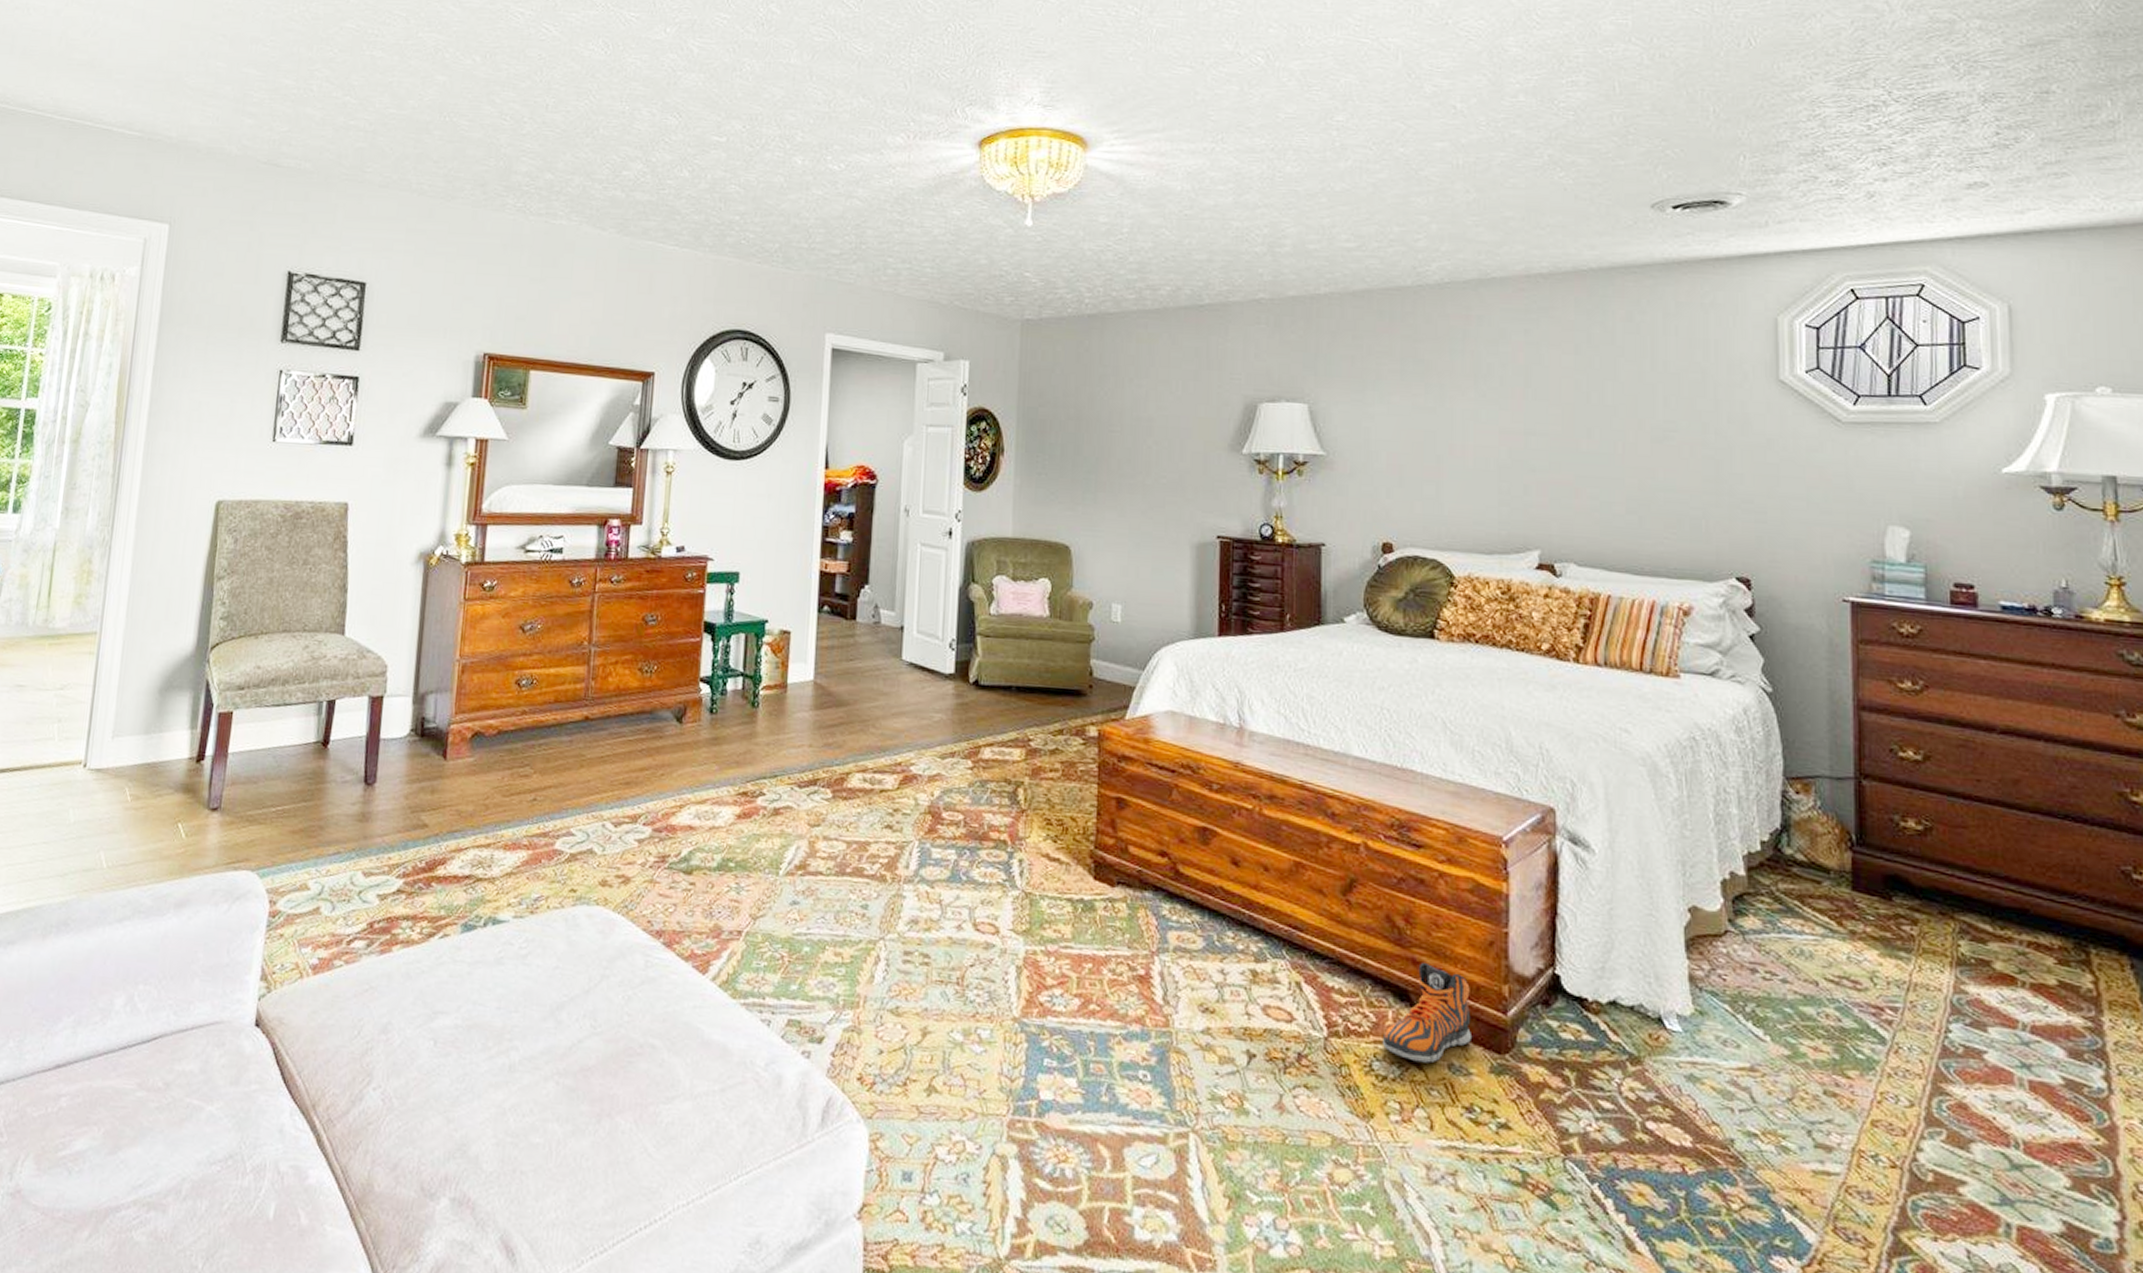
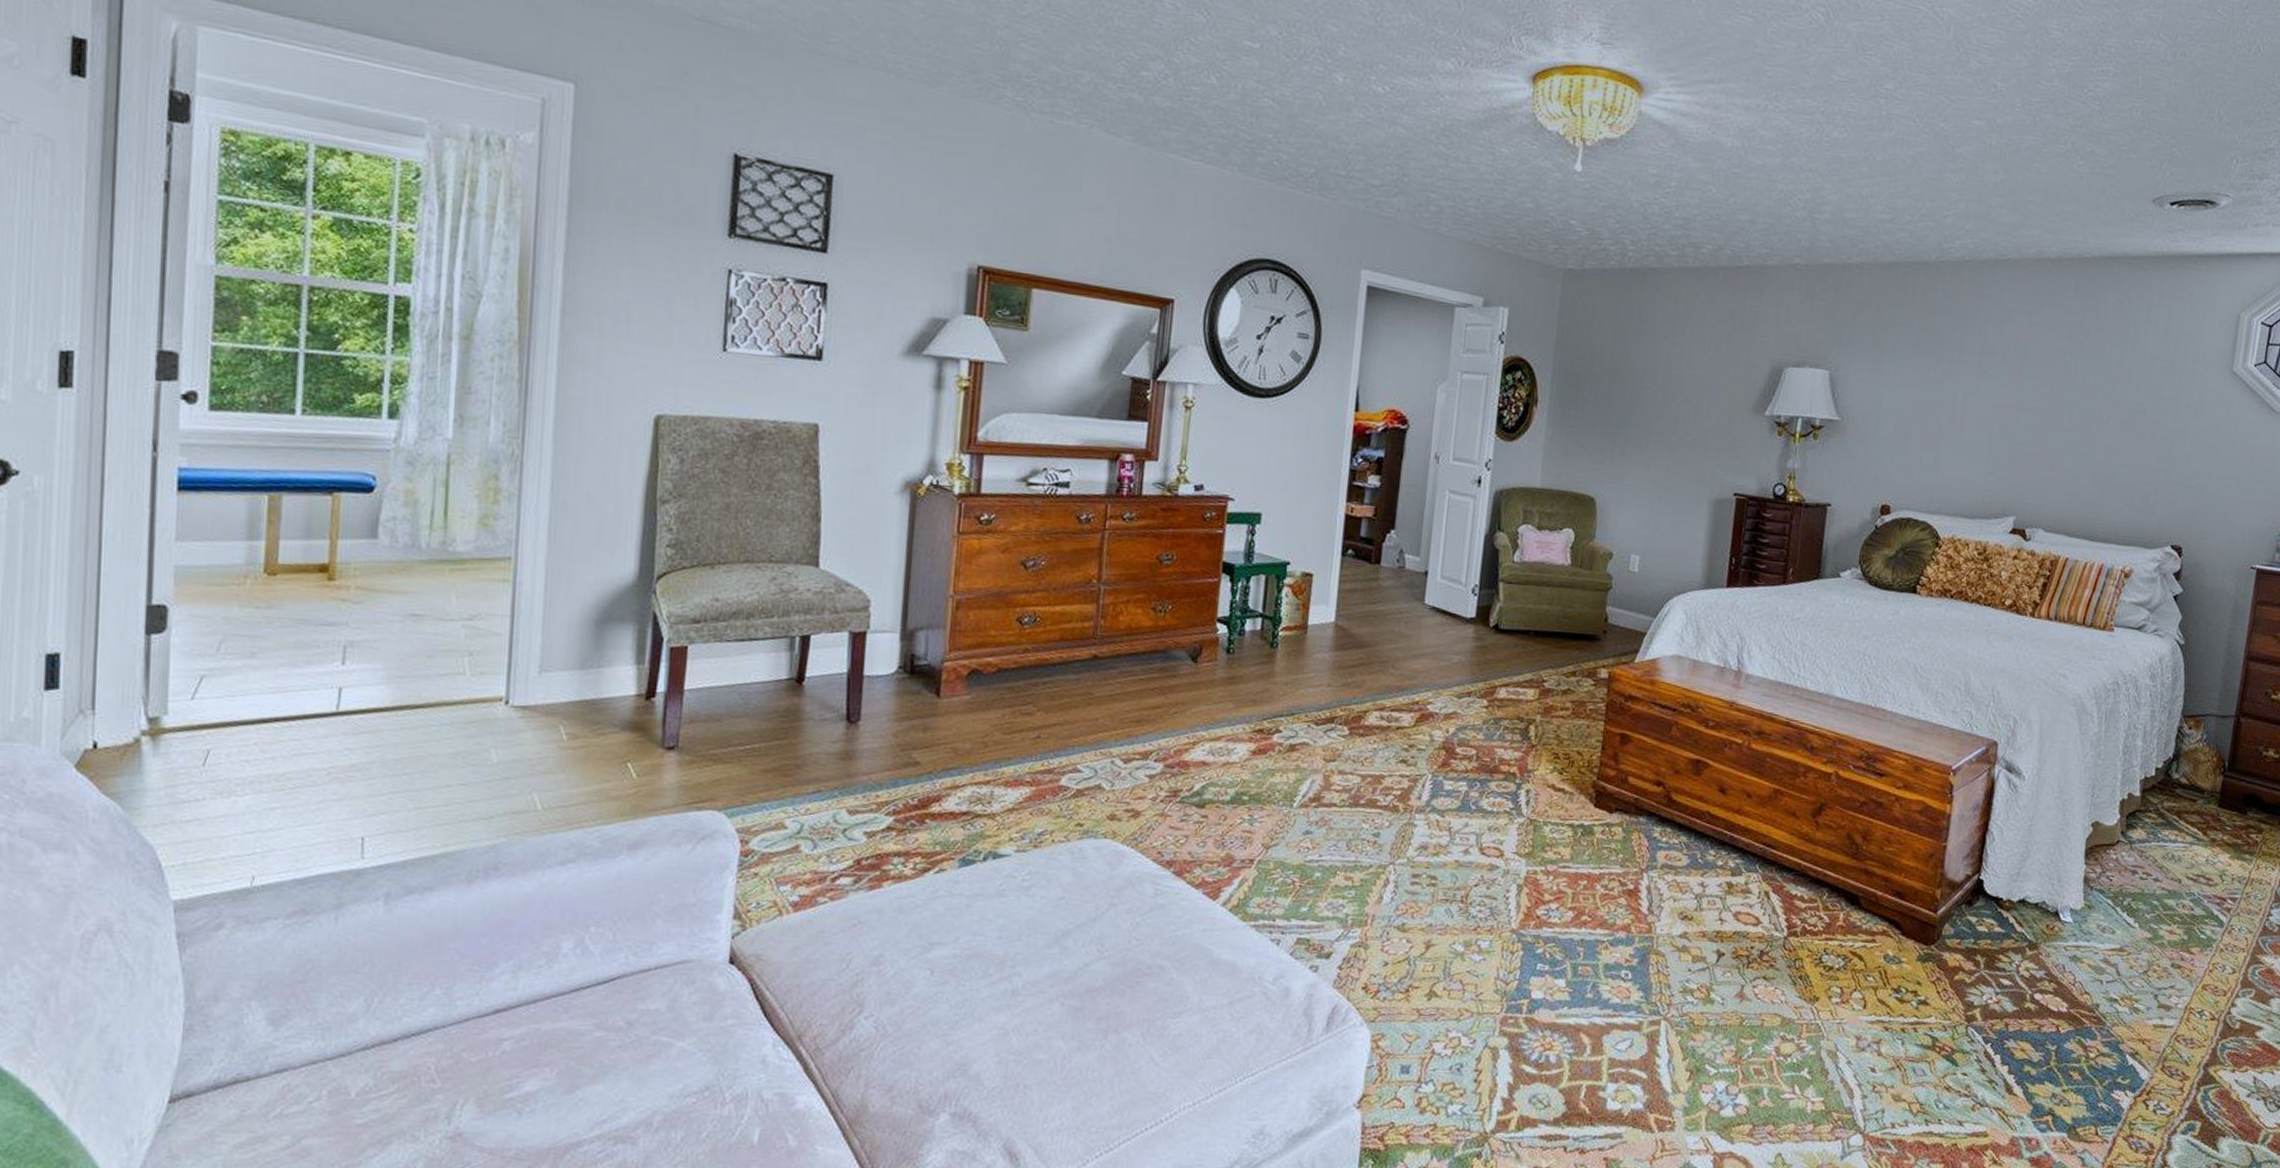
sneaker: present [1382,962,1471,1063] -> none [1832,872,1910,955]

